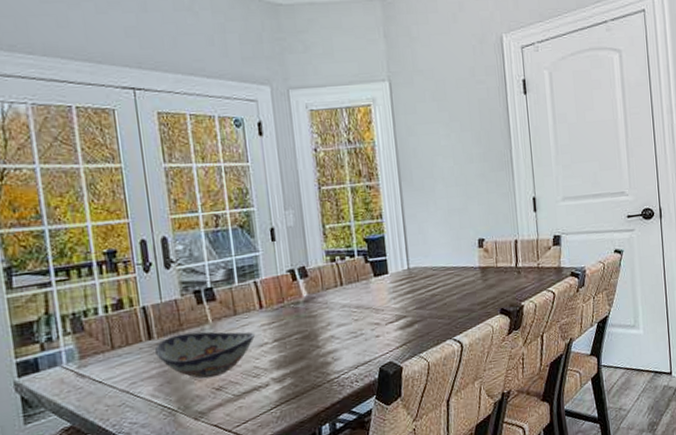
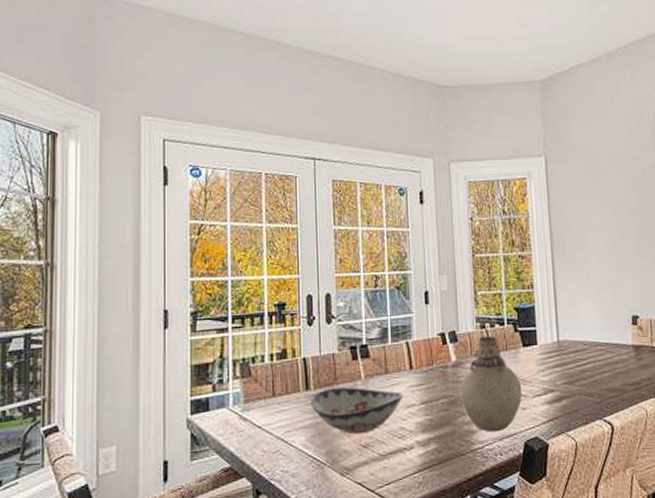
vase: none [314,268,376,362] -> present [461,336,523,433]

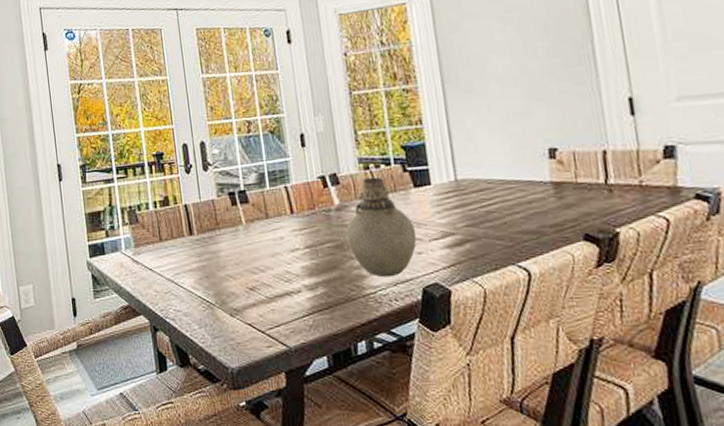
decorative bowl: present [310,387,404,435] -> none [194,232,287,278]

